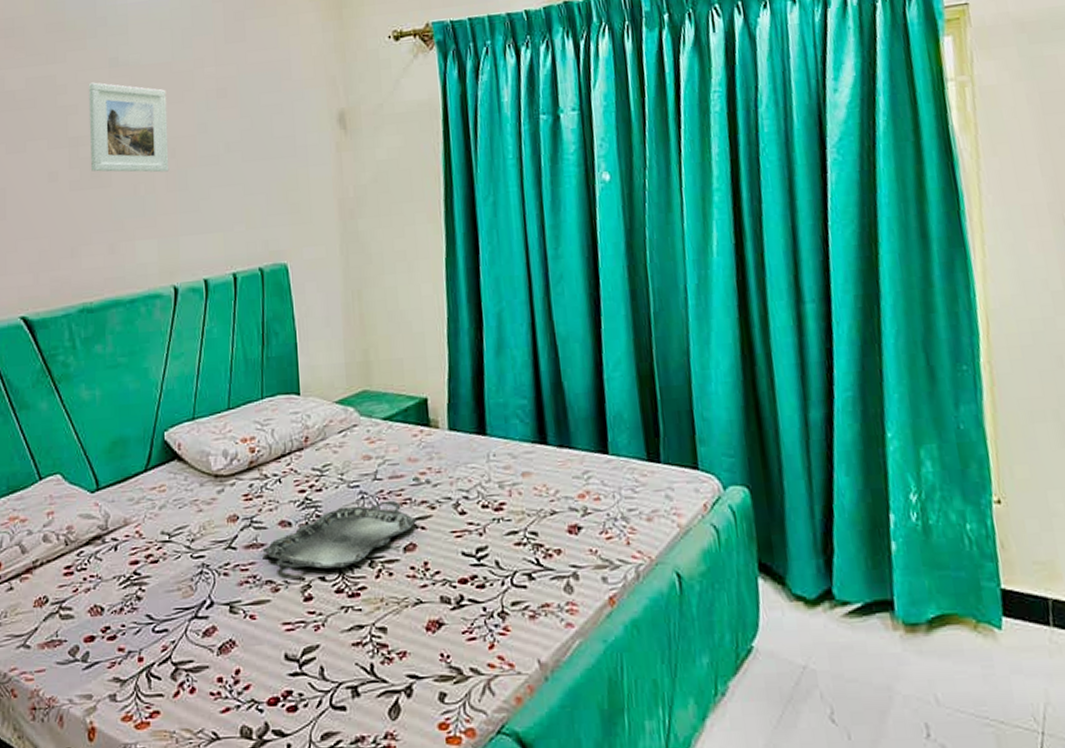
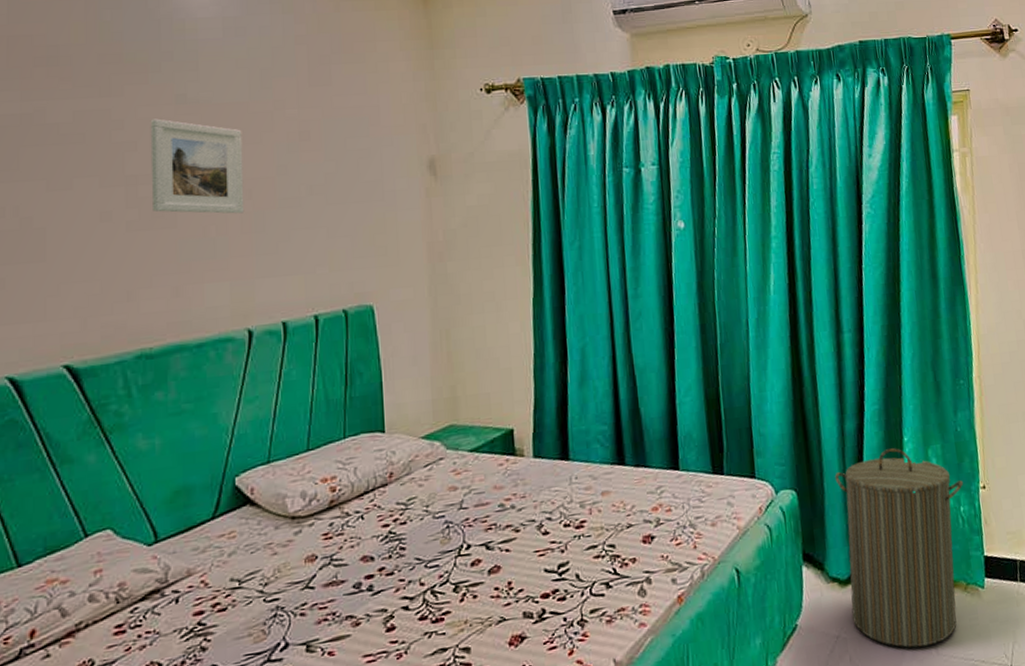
serving tray: present [262,500,417,569] -> none [342,527,502,602]
laundry hamper: none [797,445,970,693] -> present [834,448,964,648]

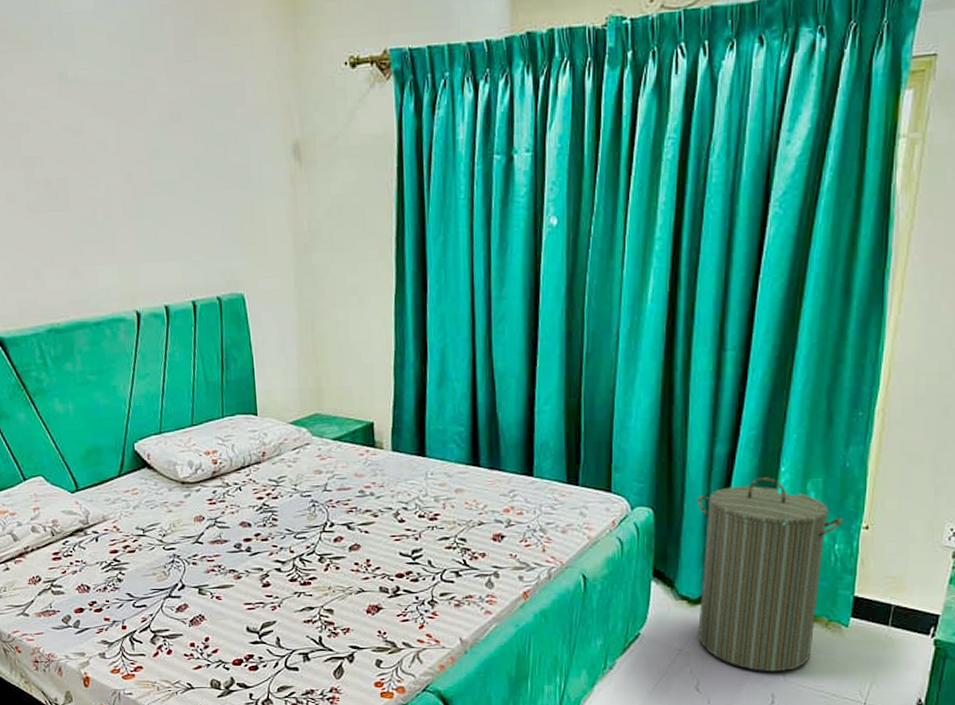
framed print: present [150,118,245,214] -> none [38,99,126,198]

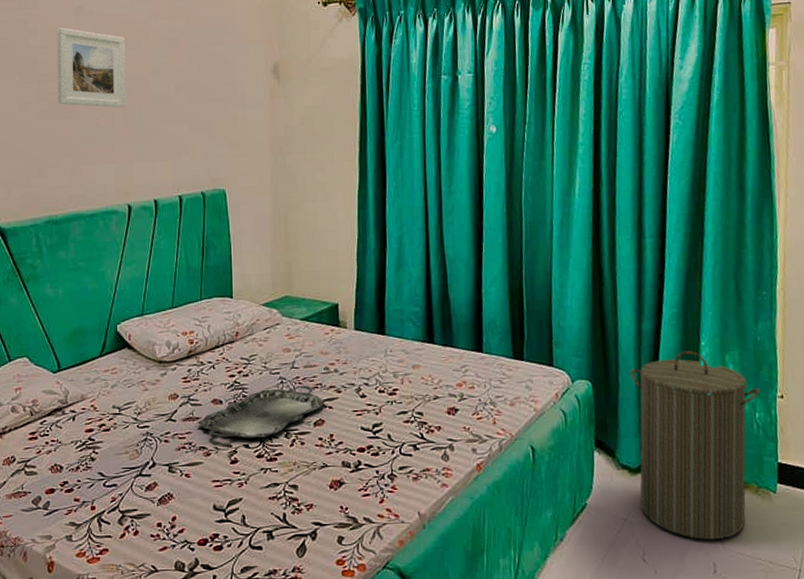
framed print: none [38,99,126,198] -> present [56,27,127,108]
serving tray: none [226,508,362,562] -> present [197,385,326,438]

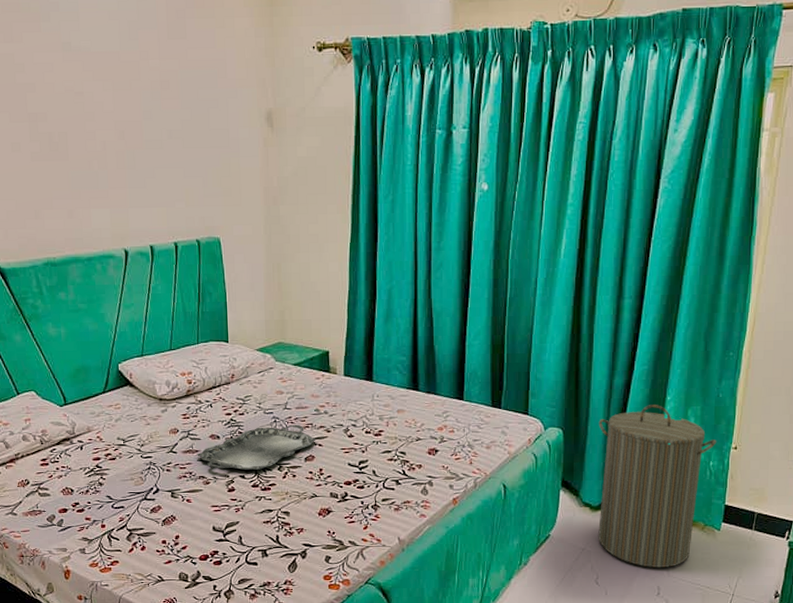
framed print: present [56,27,127,108] -> none [44,64,119,152]

